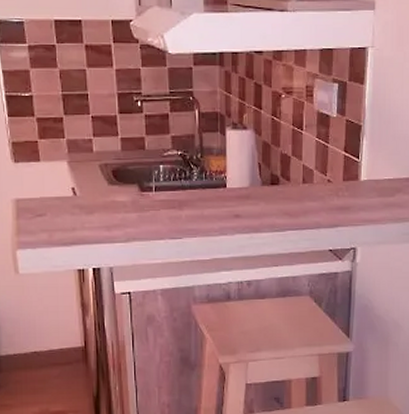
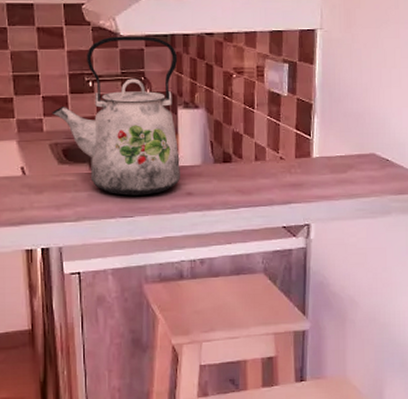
kettle: none [101,54,228,217] -> present [52,36,180,196]

